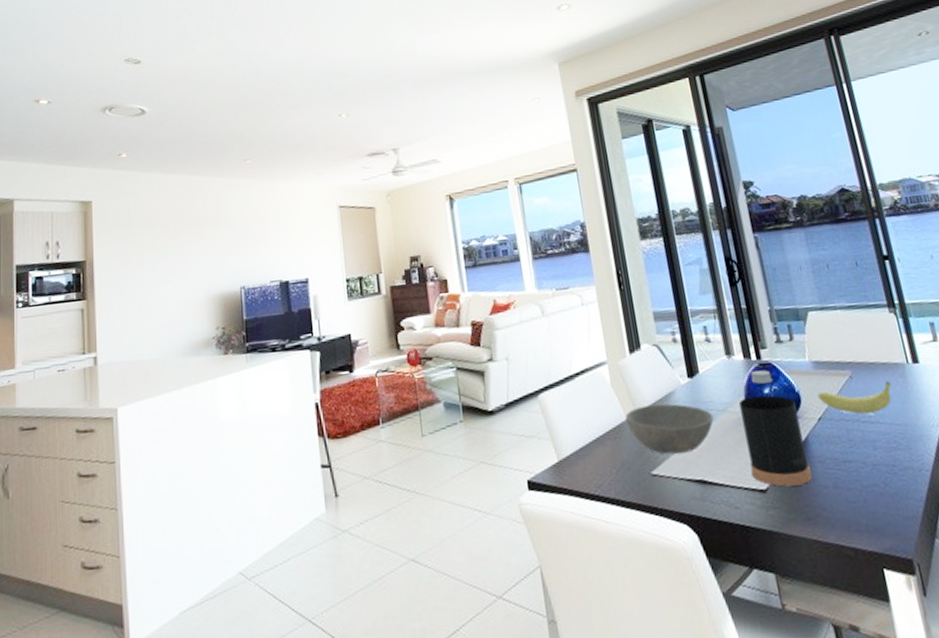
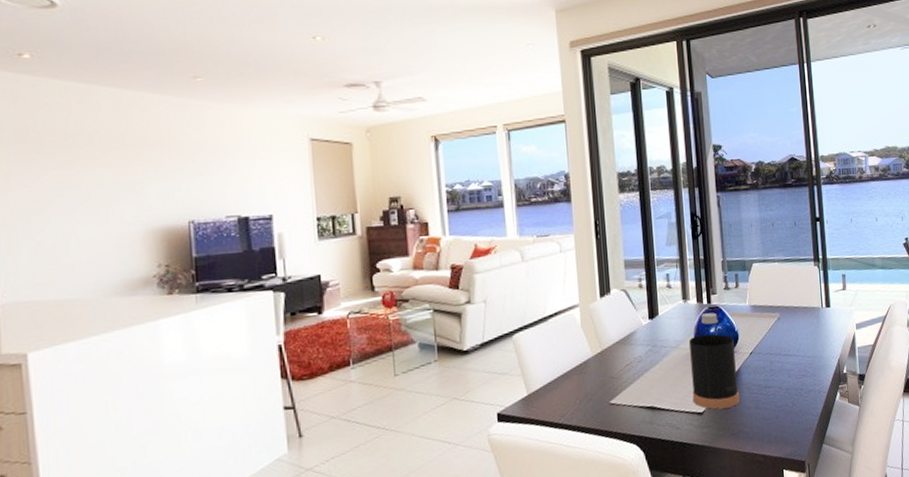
bowl: present [625,404,714,455] -> none [591,342,667,386]
fruit: present [817,380,892,415] -> none [751,321,808,349]

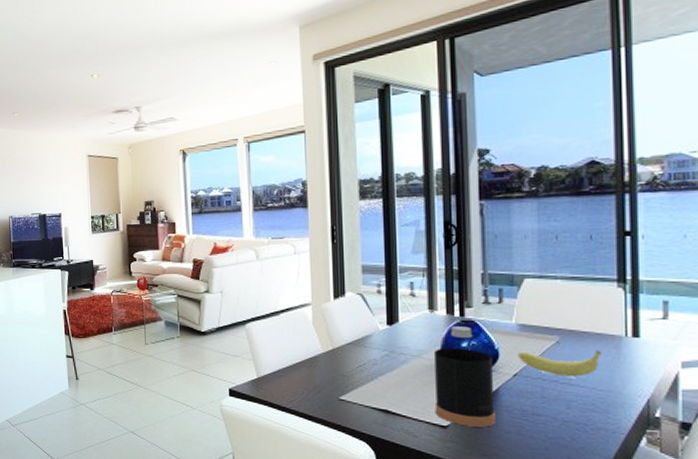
fruit: none [751,321,808,349] -> present [517,349,602,377]

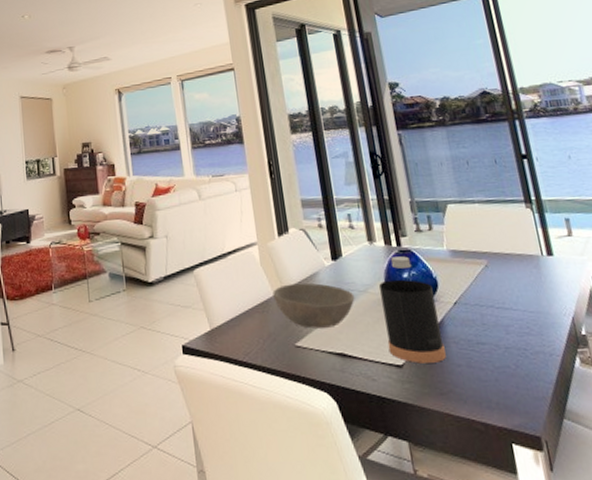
bowl: none [322,343,407,386] -> present [272,283,355,329]
fruit: present [517,349,602,377] -> none [454,270,526,301]

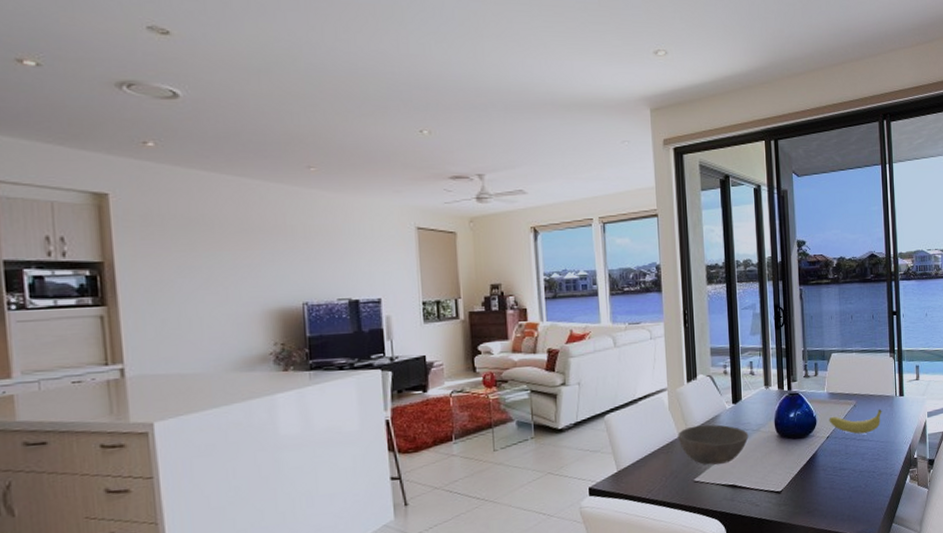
bottle: present [379,256,446,364] -> none [770,399,815,489]
fruit: none [454,270,526,301] -> present [829,408,882,434]

